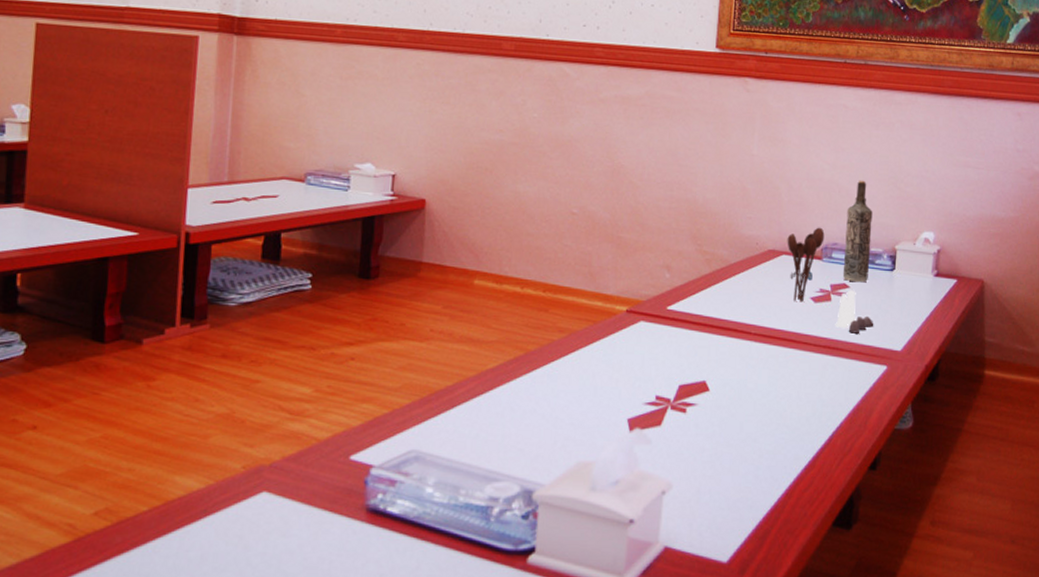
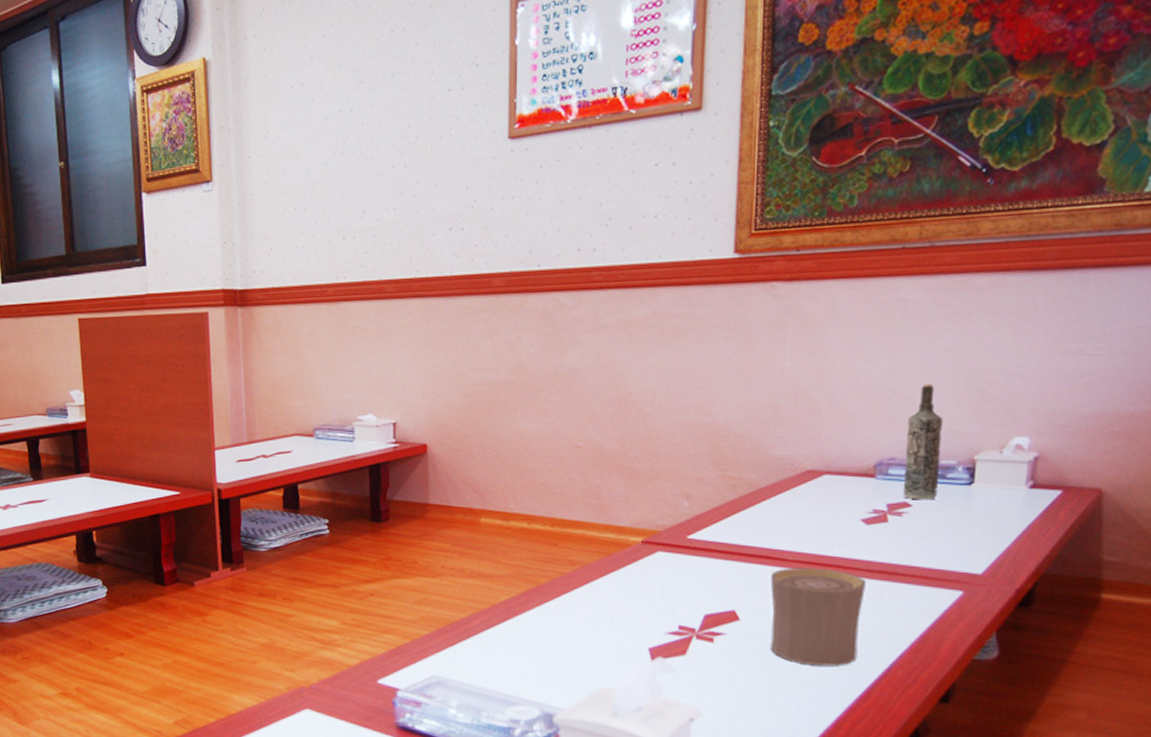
cup: none [735,341,813,436] -> present [770,568,866,666]
utensil holder: present [787,227,825,303] -> none [829,441,879,525]
salt and pepper shaker set: present [835,290,874,334] -> none [893,509,946,556]

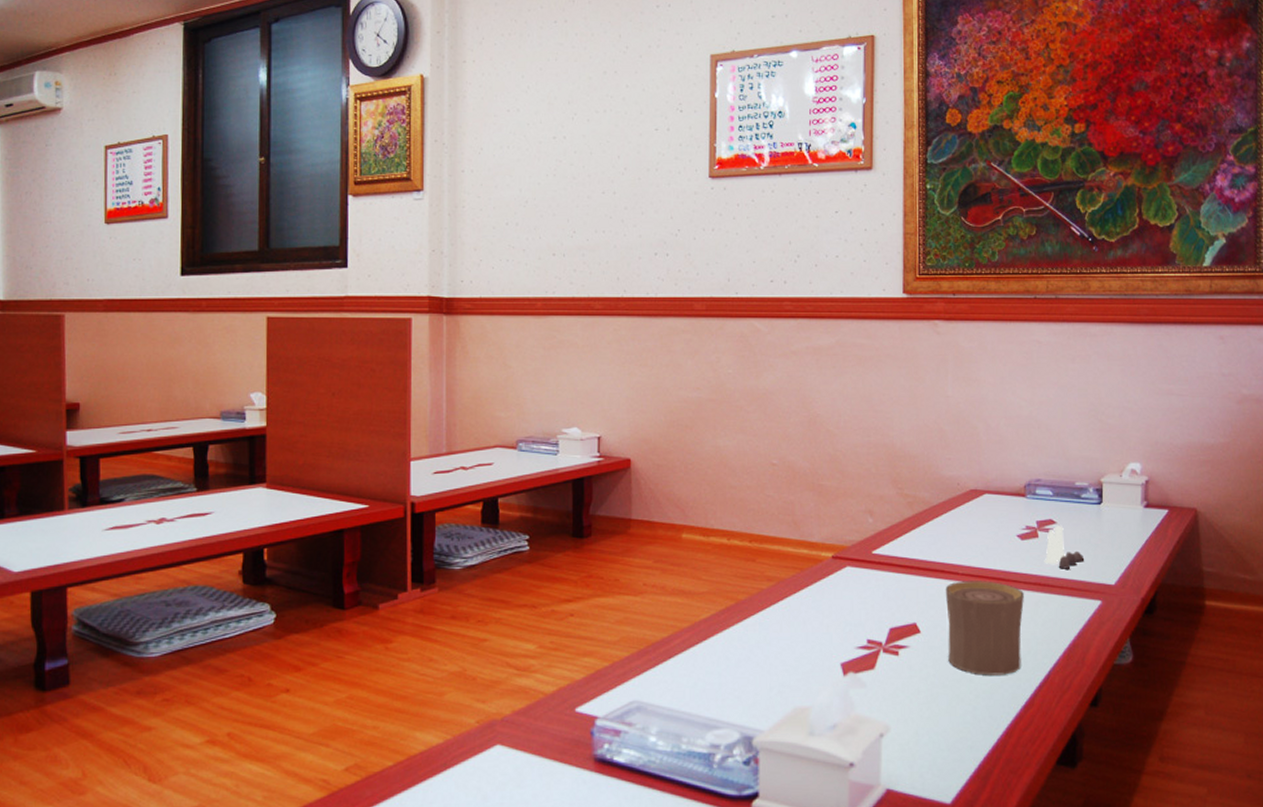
salt and pepper shaker set: none [893,509,946,556] -> present [1044,526,1085,569]
bottle: present [902,383,943,500] -> none [1048,414,1076,518]

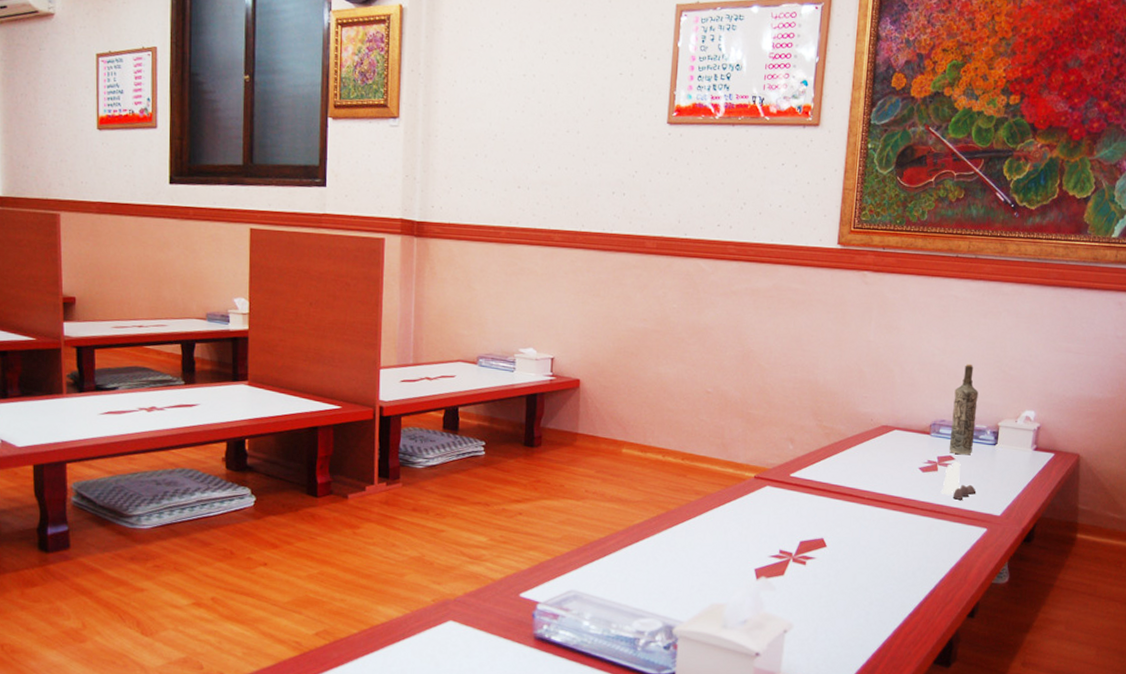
cup: present [945,581,1024,675] -> none [849,504,920,587]
bottle: none [1048,414,1076,518] -> present [948,363,979,455]

